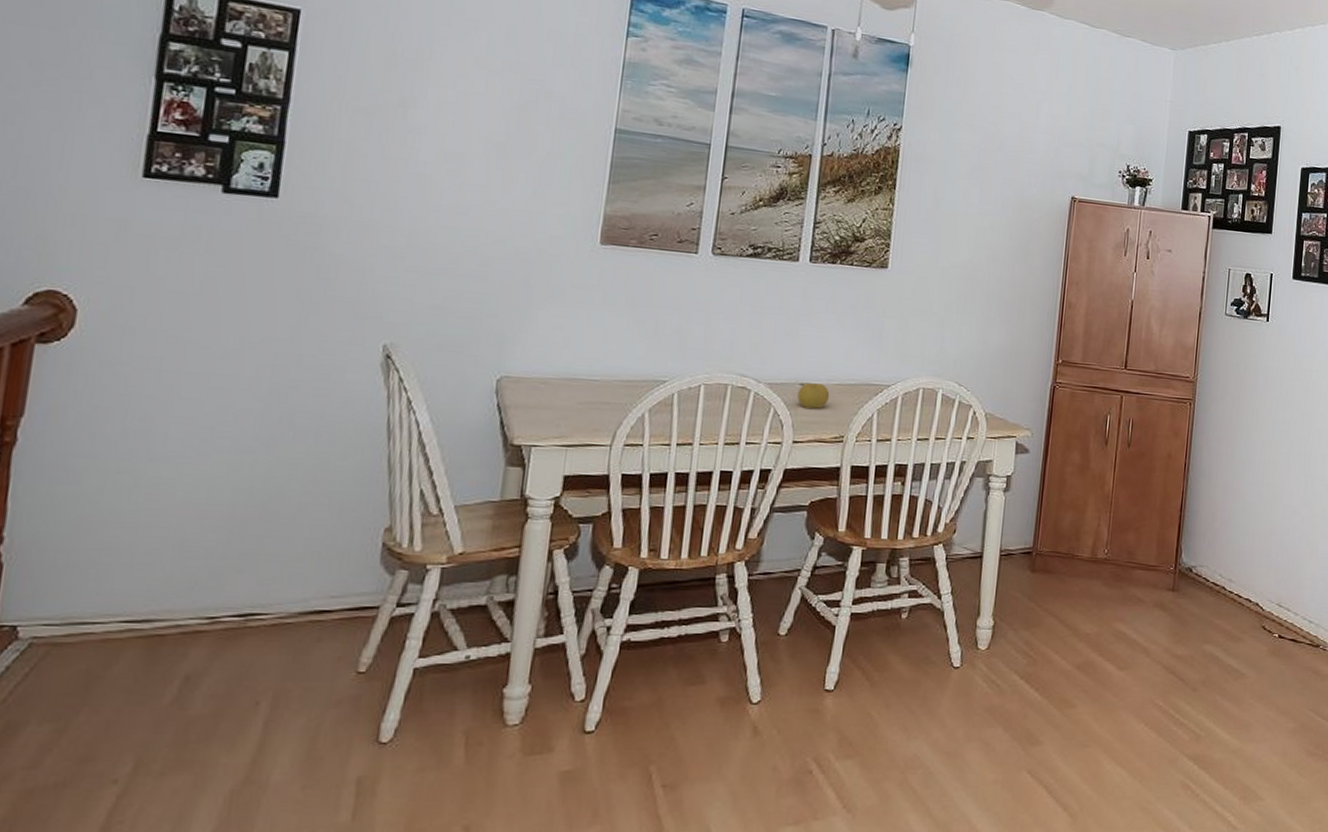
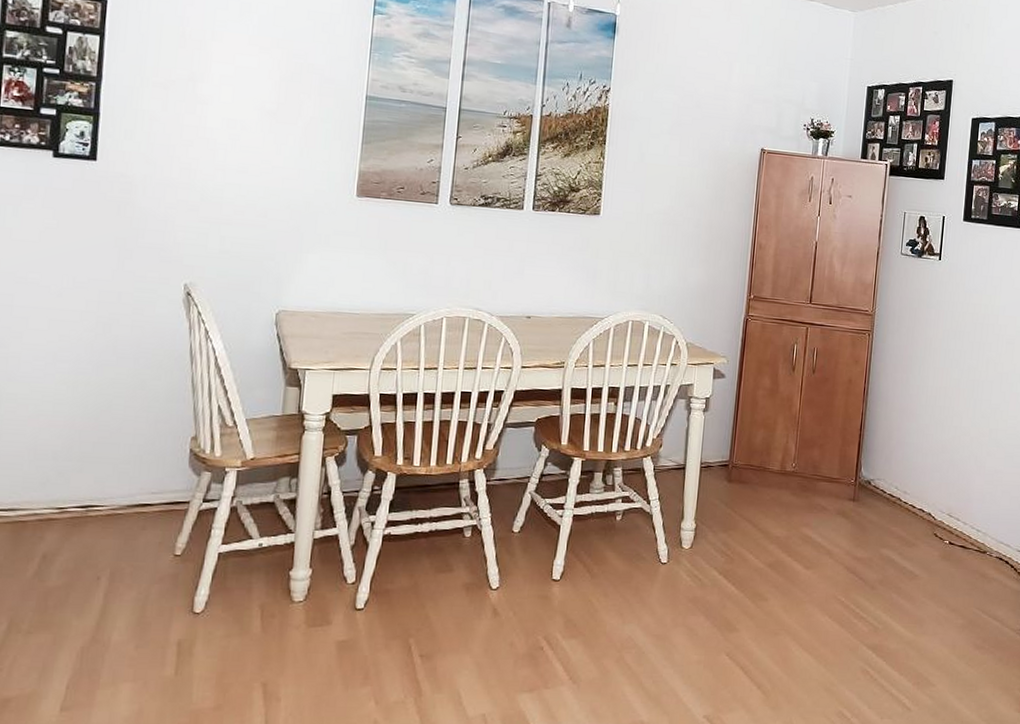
fruit: present [797,383,830,409] -> none [524,316,552,338]

